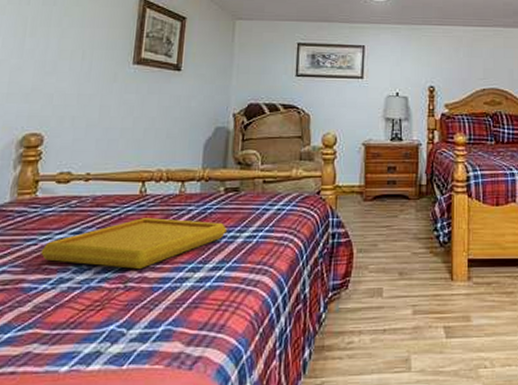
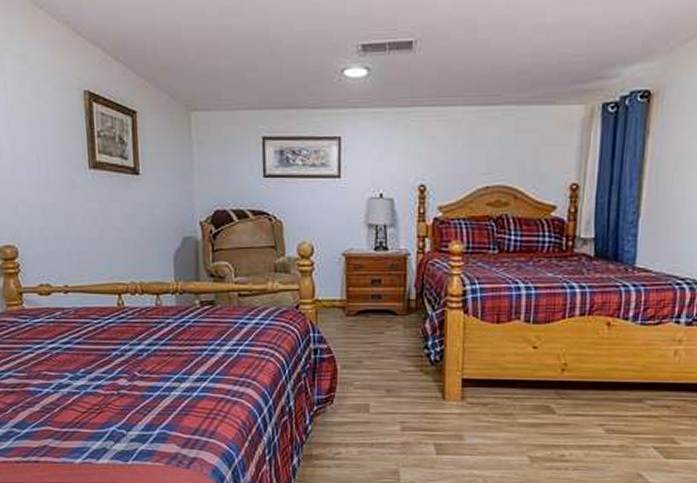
serving tray: present [41,218,227,269] -> none [38,330,207,378]

